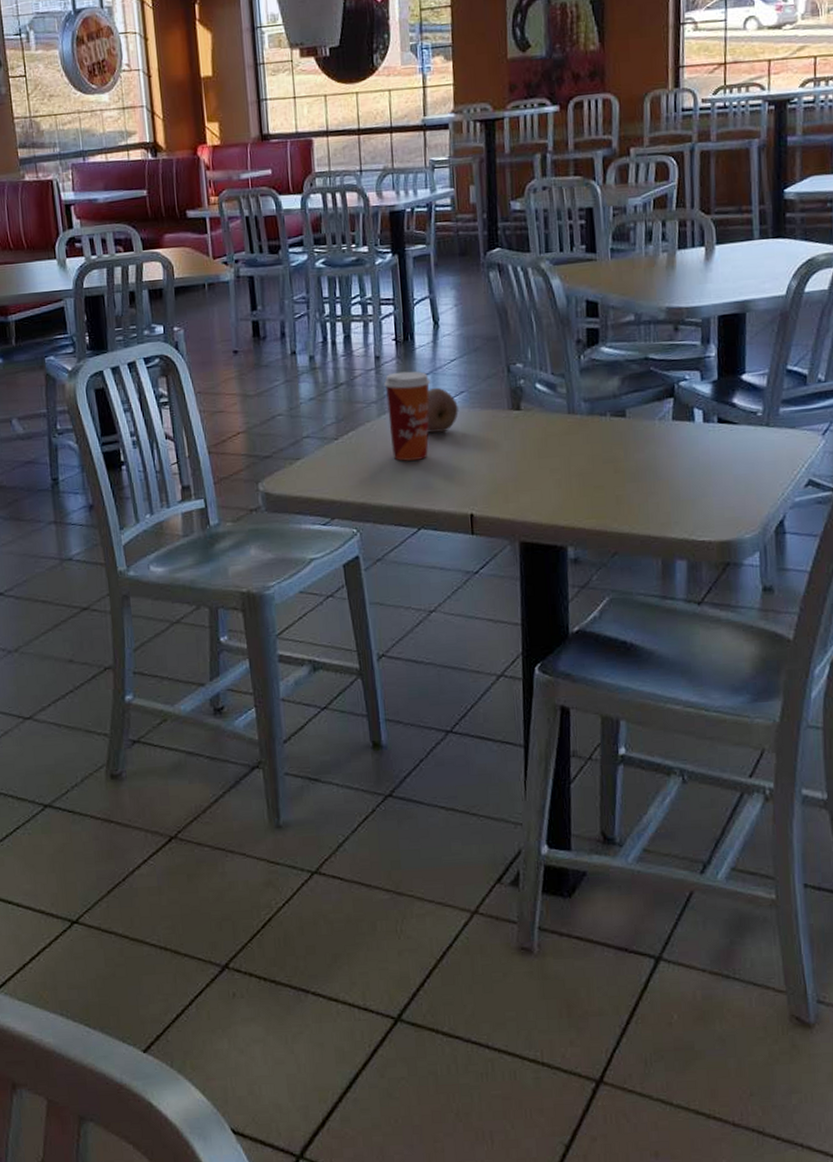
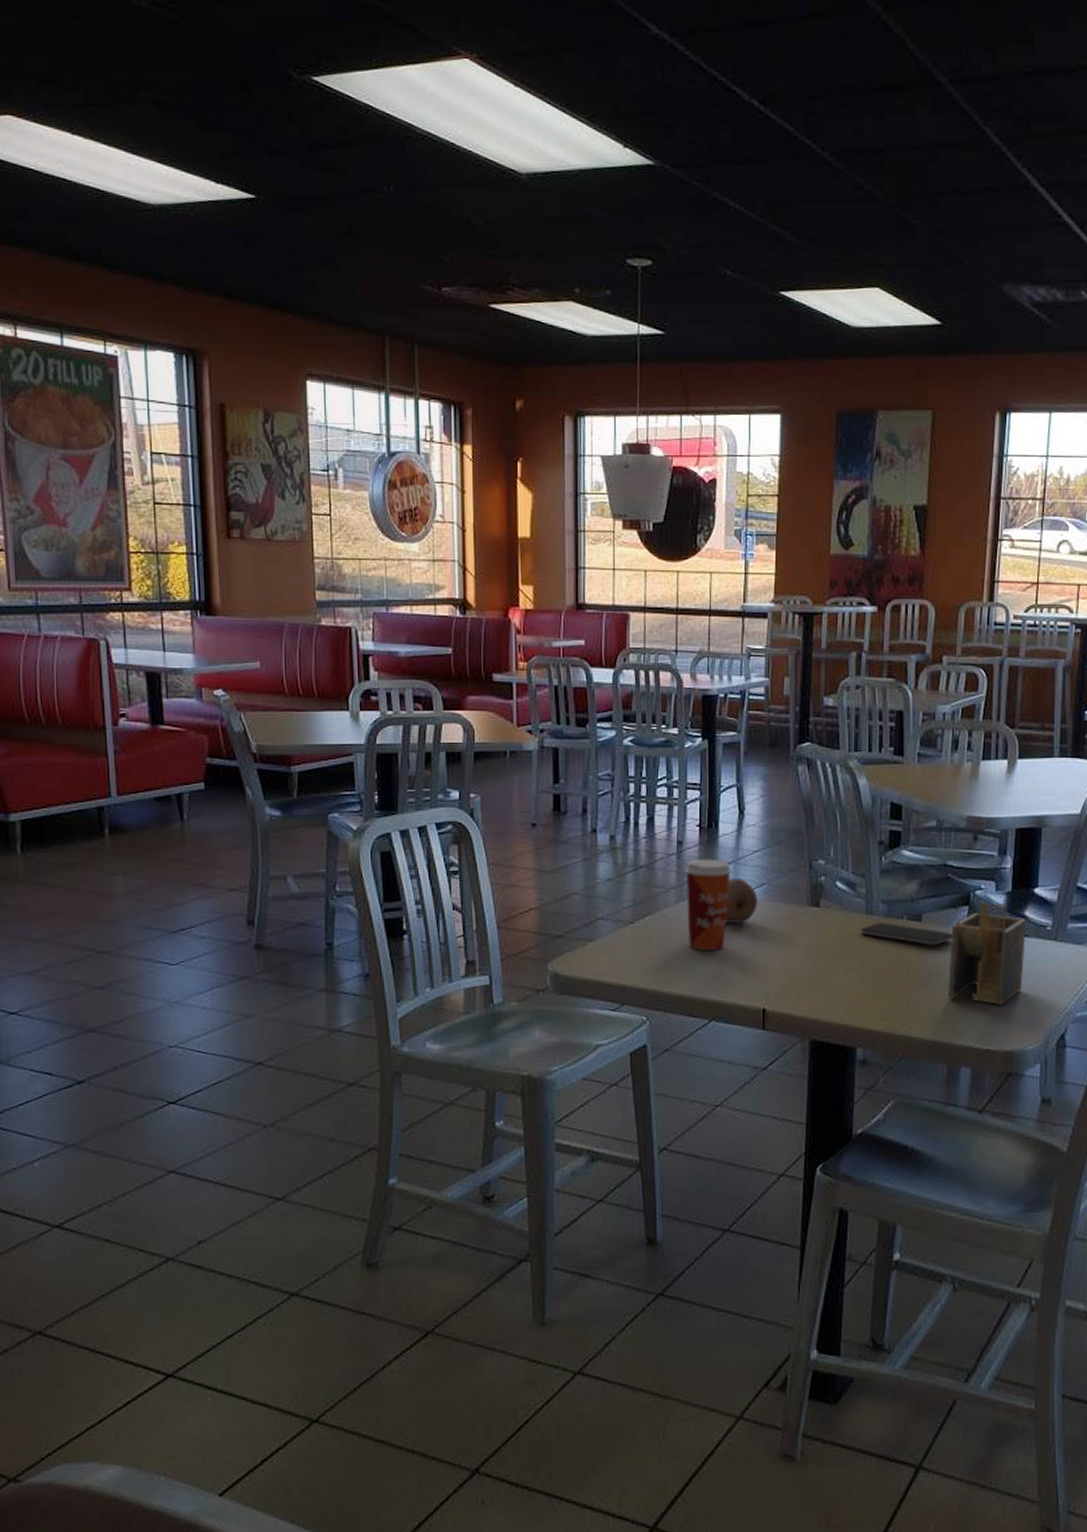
smartphone: none [564,420,659,441] -> present [861,922,952,945]
napkin holder: none [657,392,736,496] -> present [947,901,1027,1006]

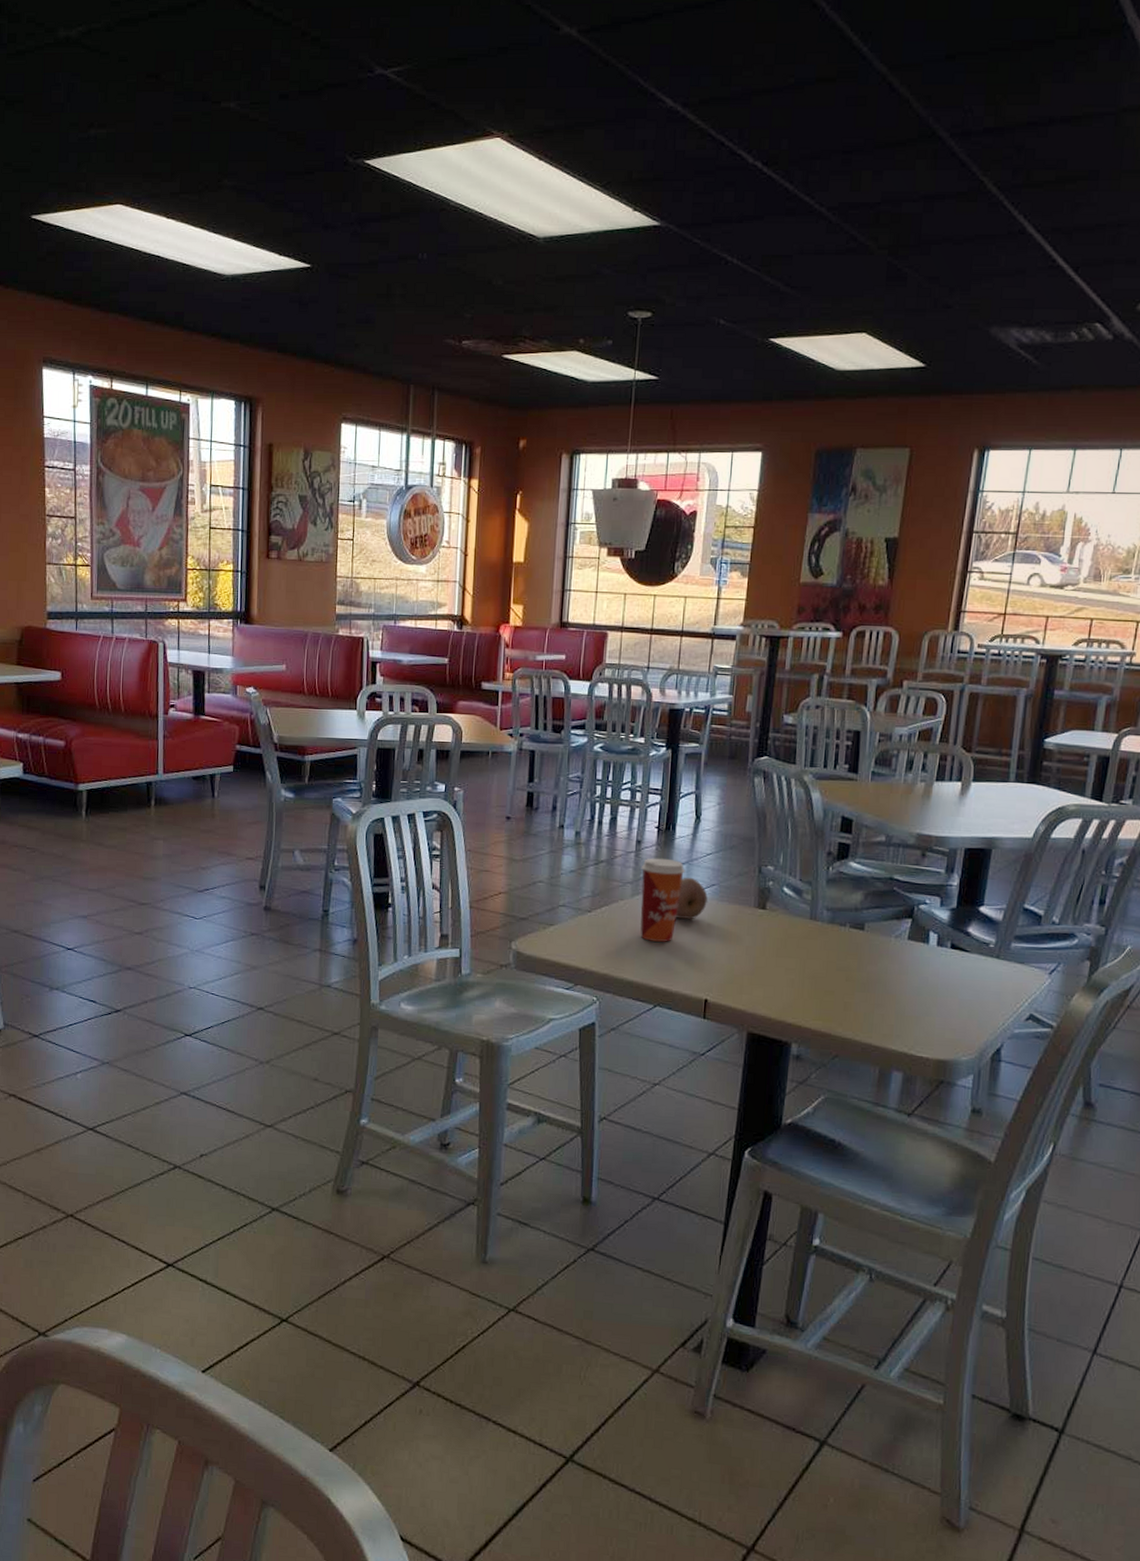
smartphone: present [861,922,952,945] -> none [804,928,894,954]
napkin holder: present [947,901,1027,1006] -> none [884,915,970,1016]

